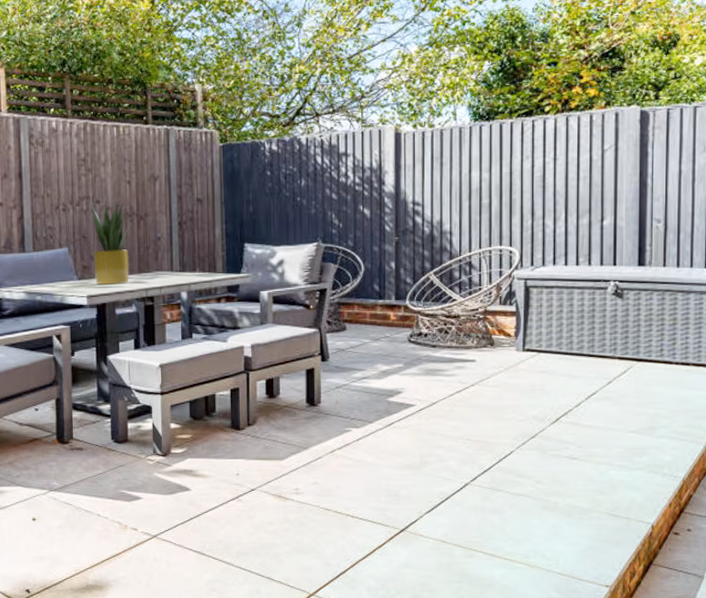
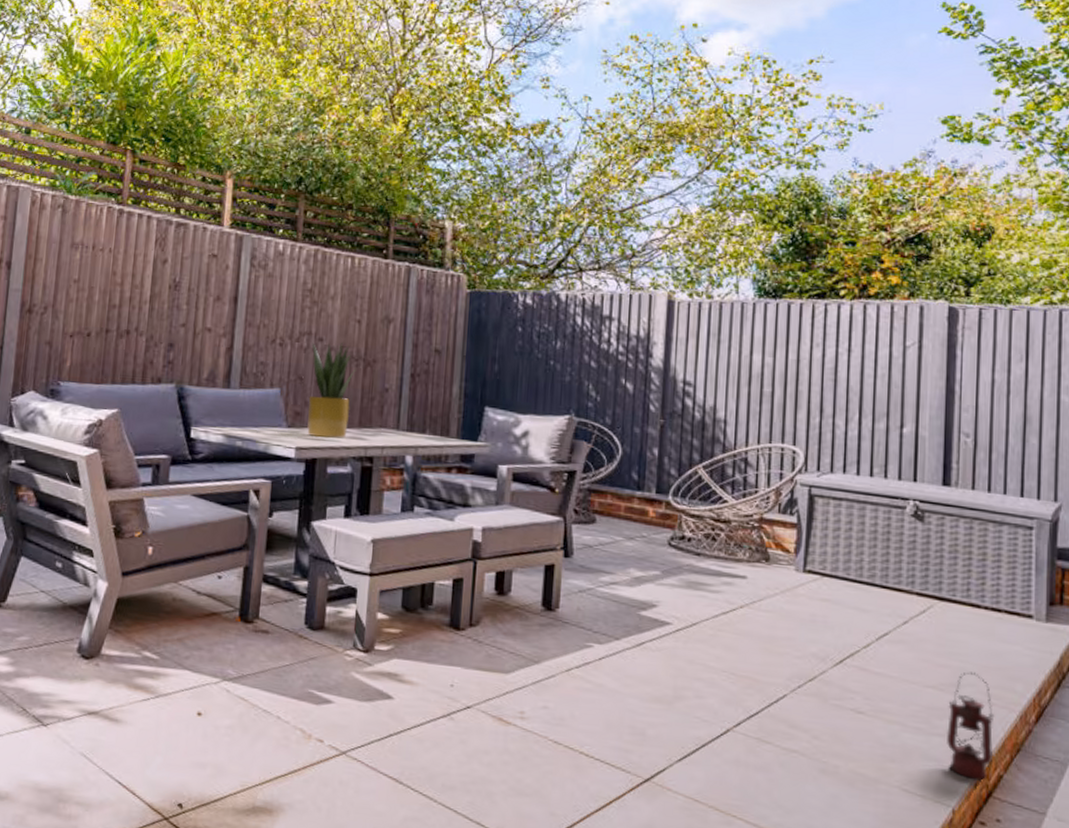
lantern: none [646,416,685,501] -> present [947,672,995,781]

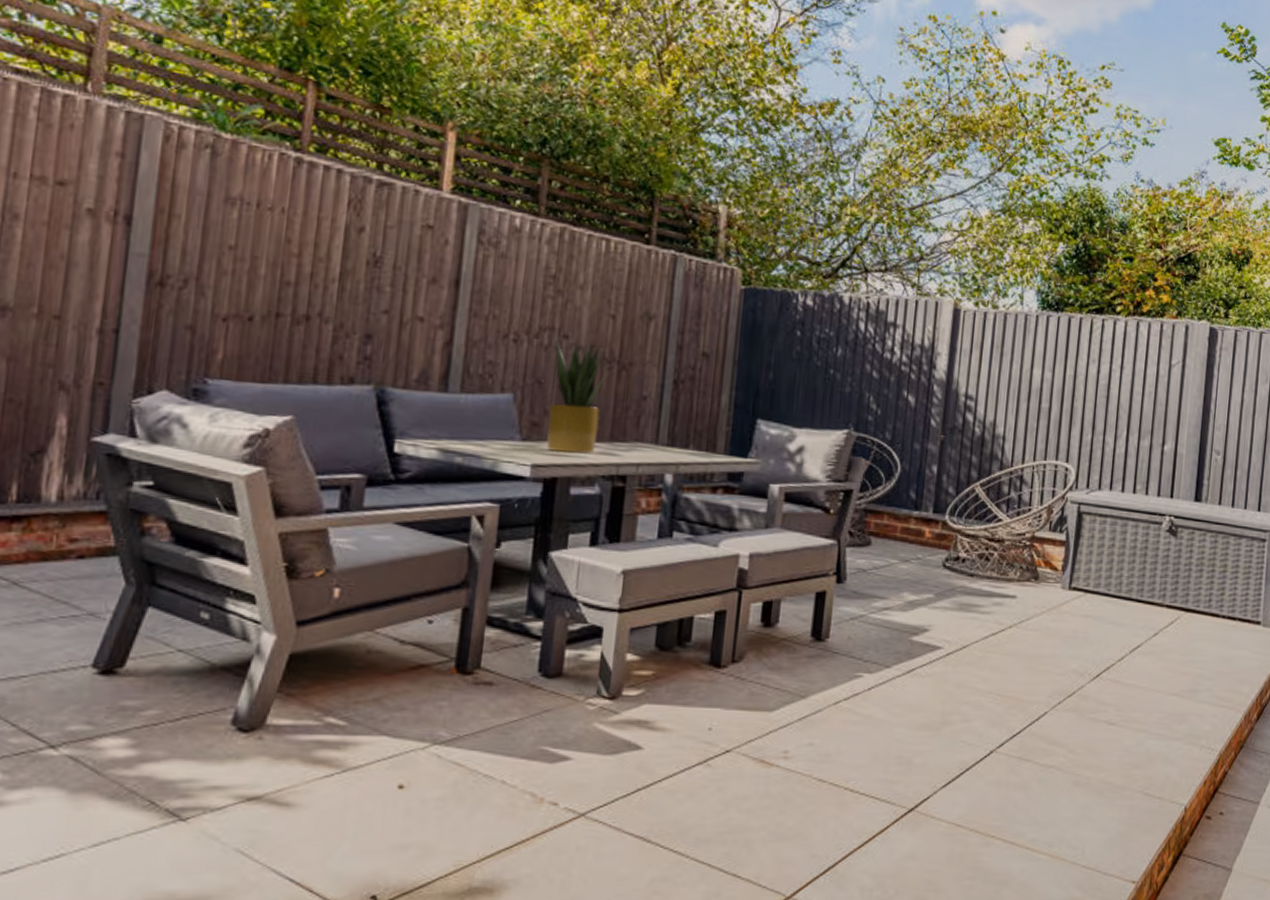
lantern: present [947,672,995,781] -> none [1184,678,1225,779]

